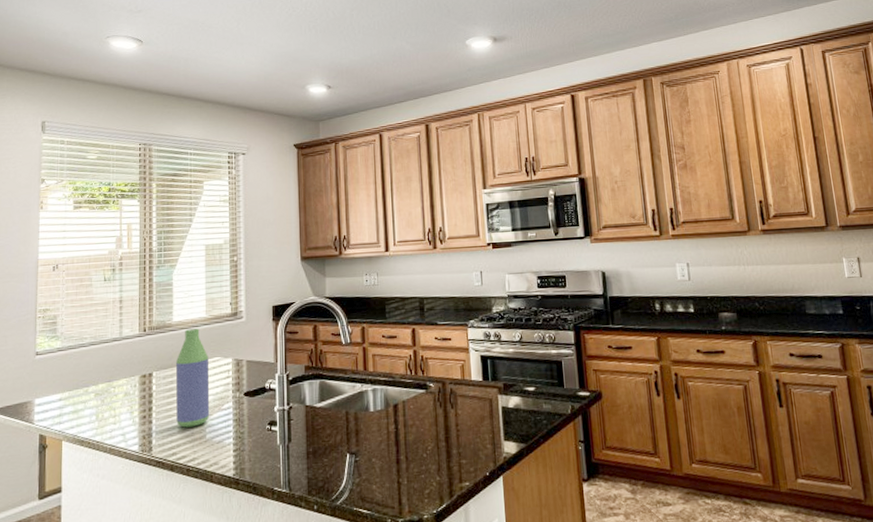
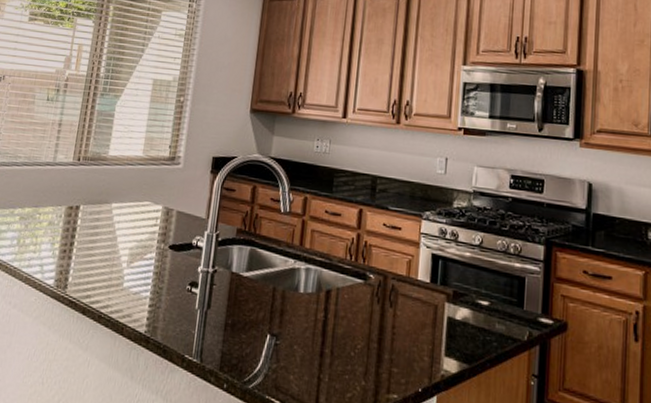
bottle: present [175,328,210,428] -> none [96,166,139,272]

